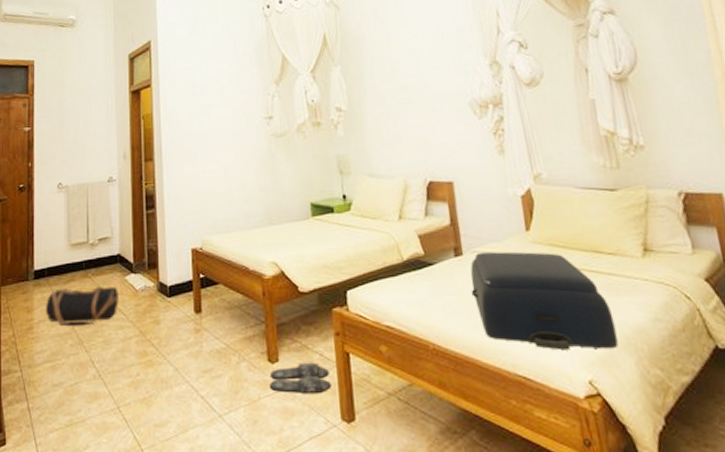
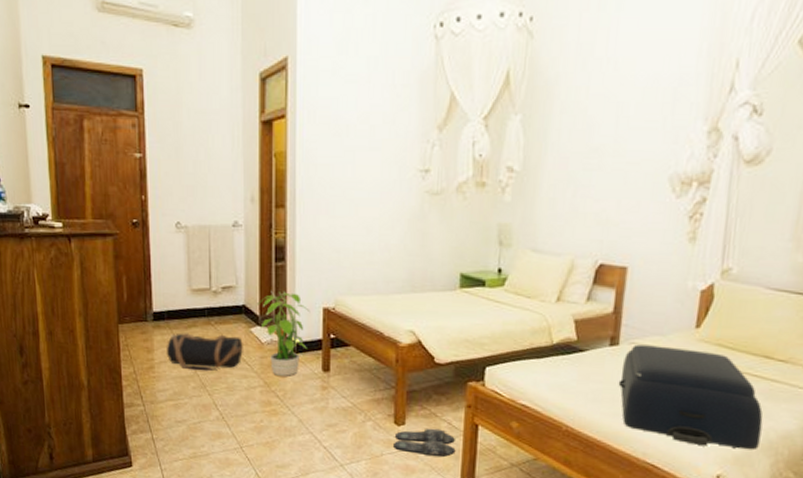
potted plant: none [130,236,180,323] -> present [256,291,311,376]

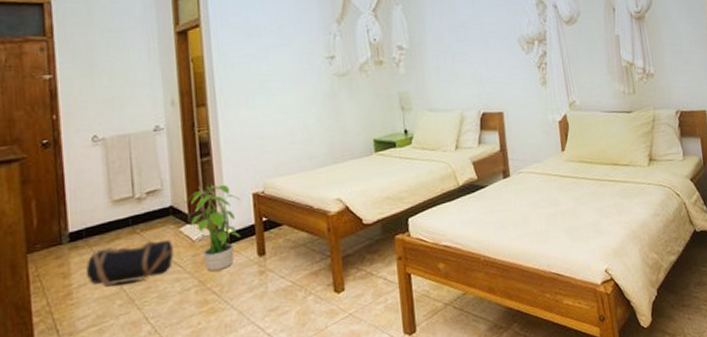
slippers: present [394,428,456,457] -> none [336,286,395,318]
suitcase: present [618,344,763,451] -> none [516,168,628,248]

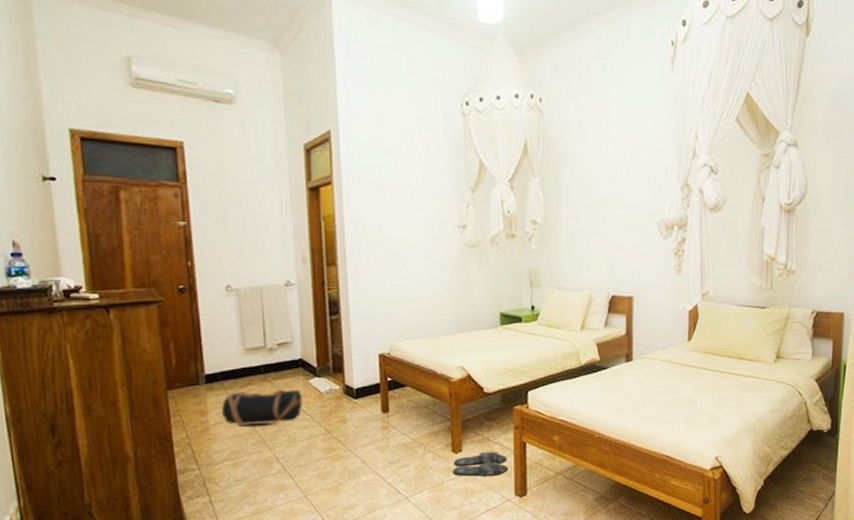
potted plant: present [184,184,241,271] -> none [313,342,367,422]
slippers: none [336,286,395,318] -> present [453,451,508,477]

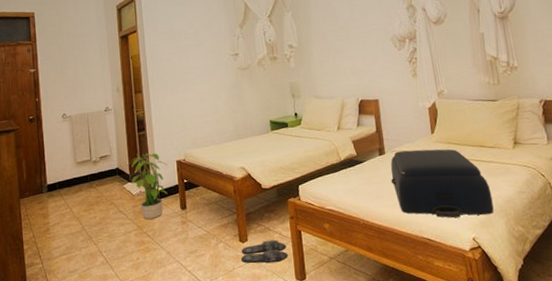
duffel bag: present [222,389,302,427] -> none [59,193,119,226]
potted plant: none [313,342,367,422] -> present [126,152,168,219]
suitcase: none [635,358,743,435] -> present [390,149,494,218]

